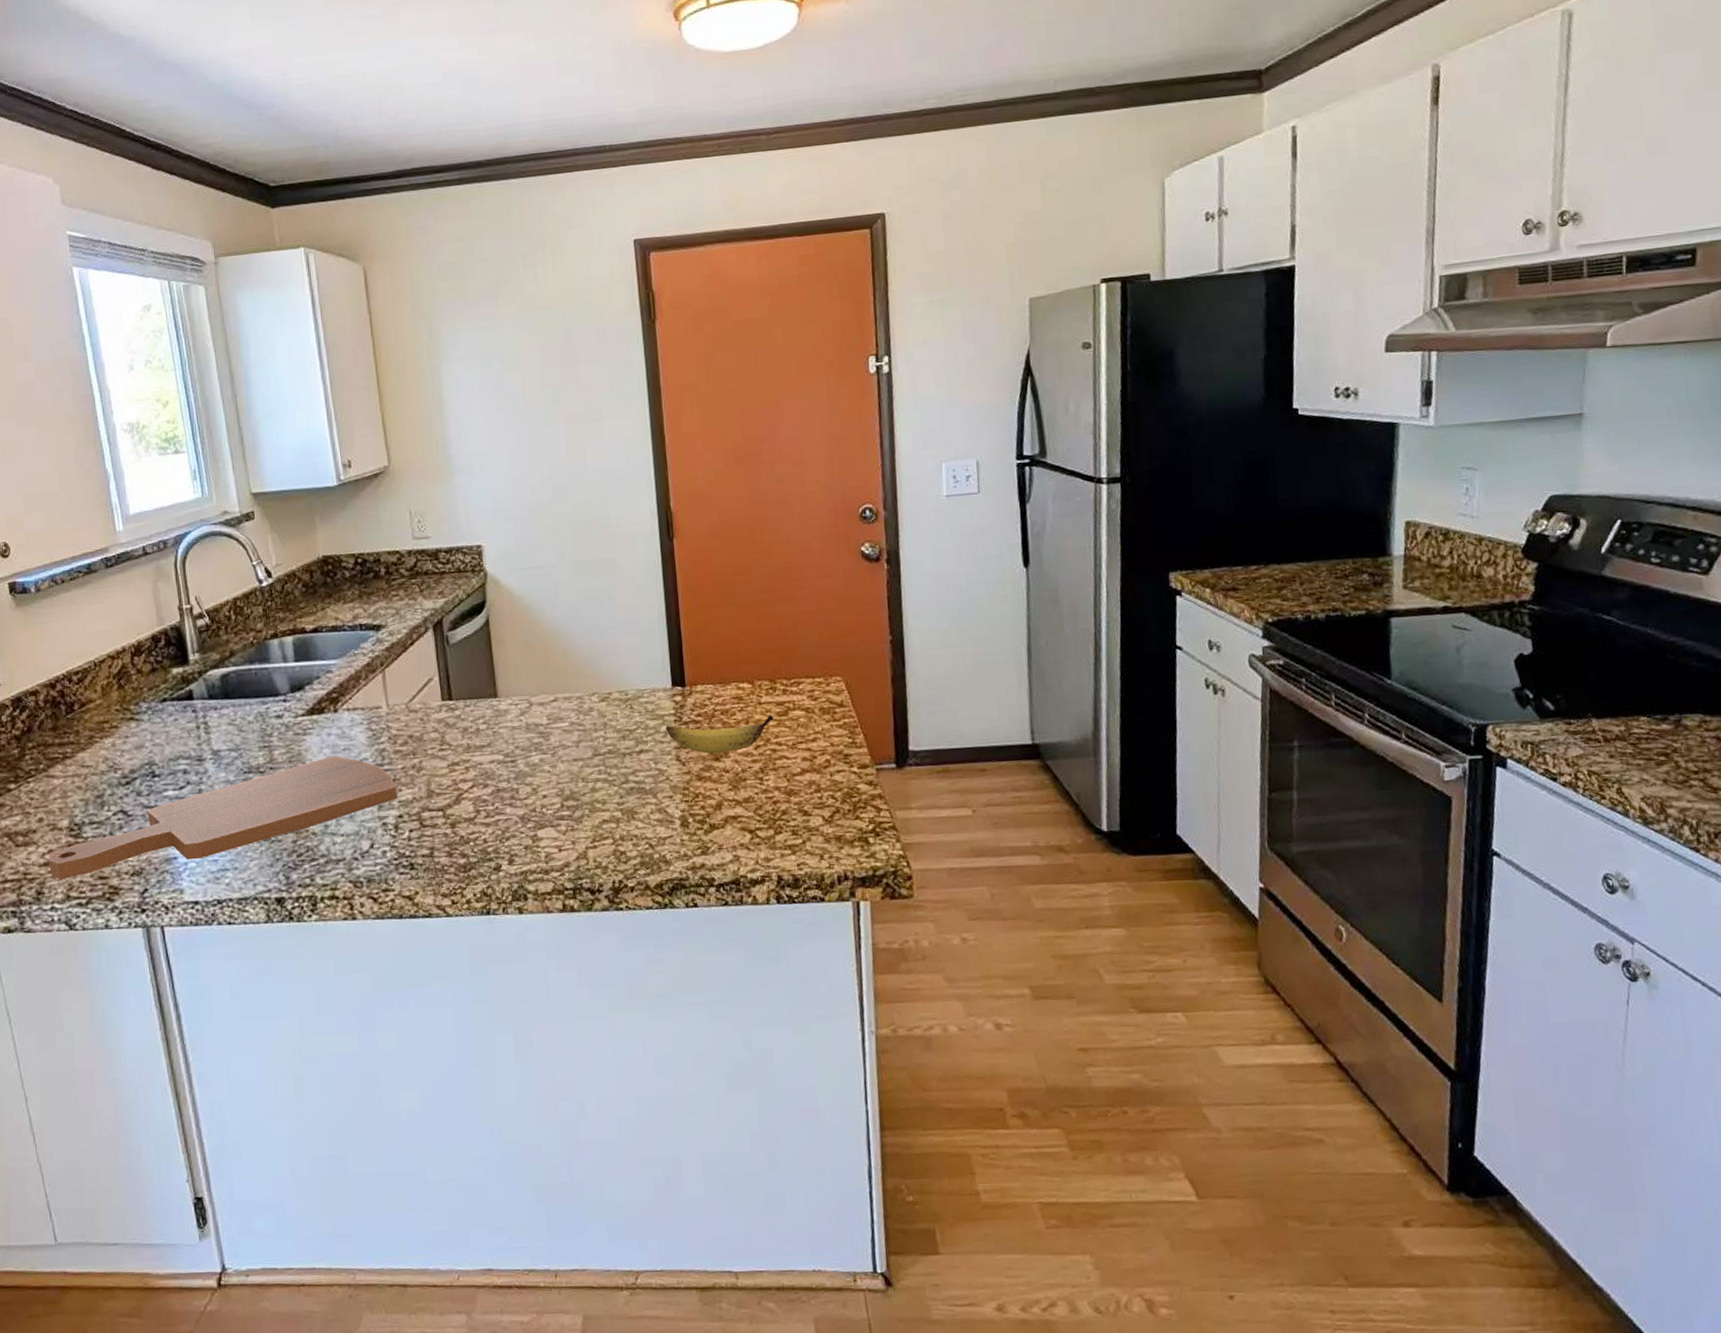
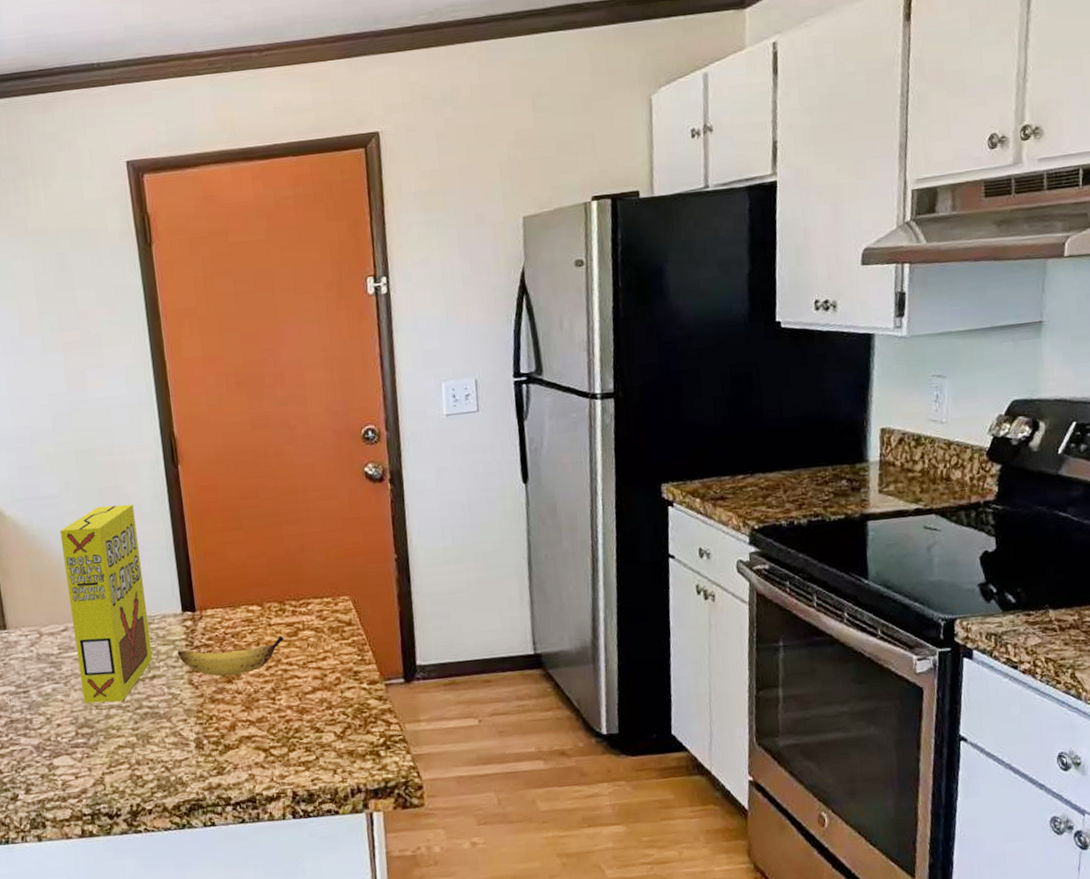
cereal box: none [553,576,641,776] -> present [59,504,153,704]

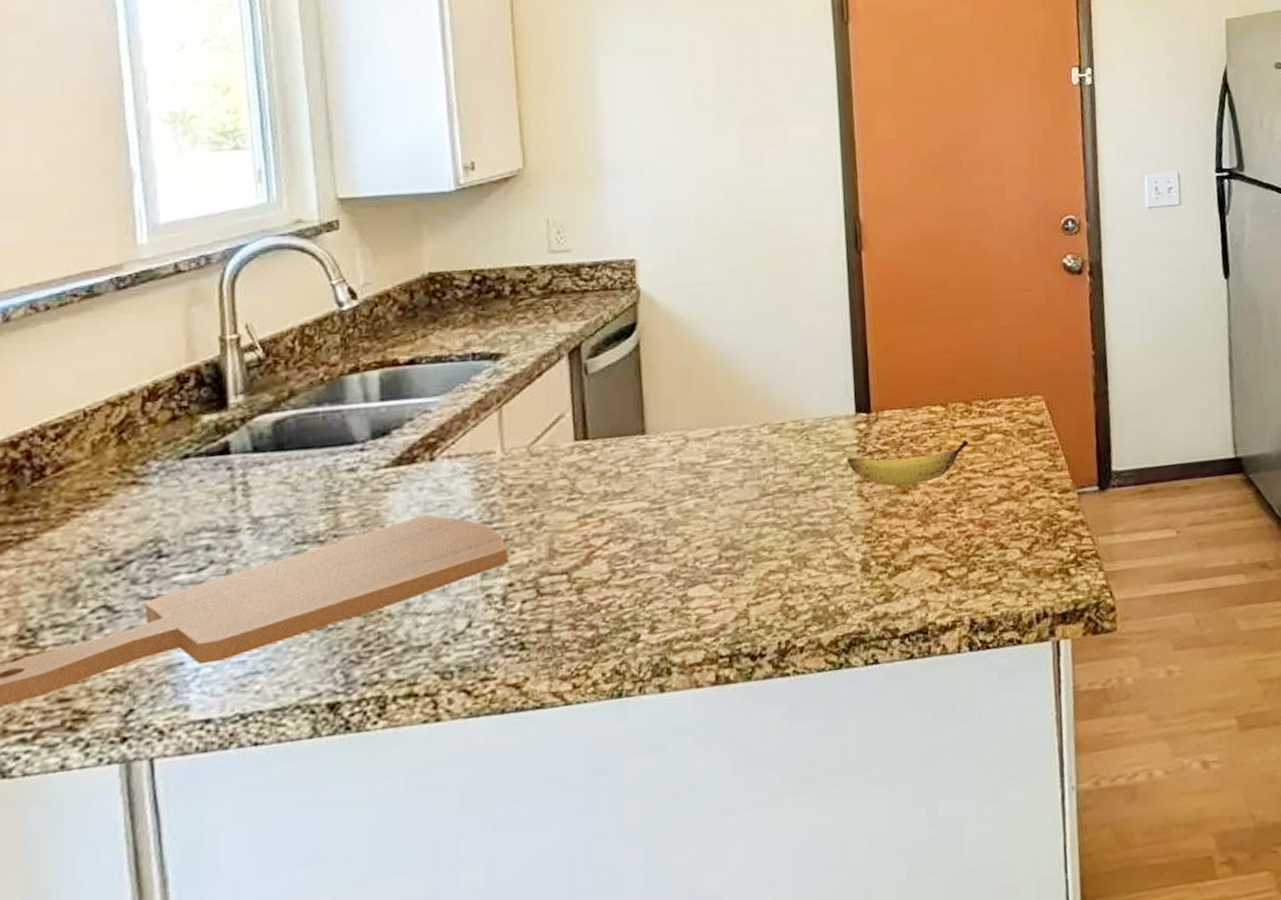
cereal box: present [59,504,153,704] -> none [720,292,818,521]

